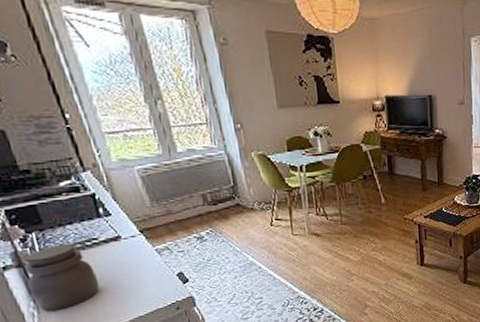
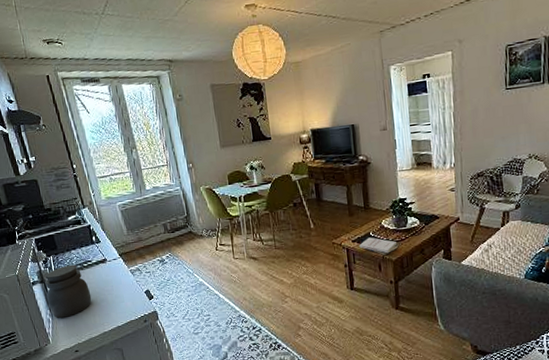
books: none [431,213,470,231] -> present [359,237,399,255]

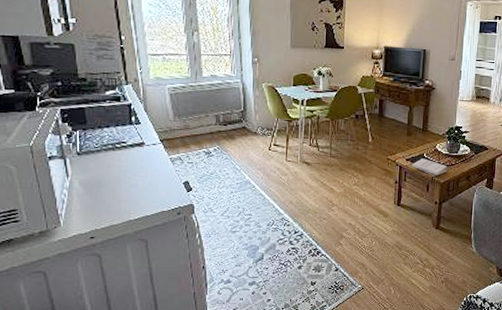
jar: present [45,264,92,319] -> none [64,143,120,201]

